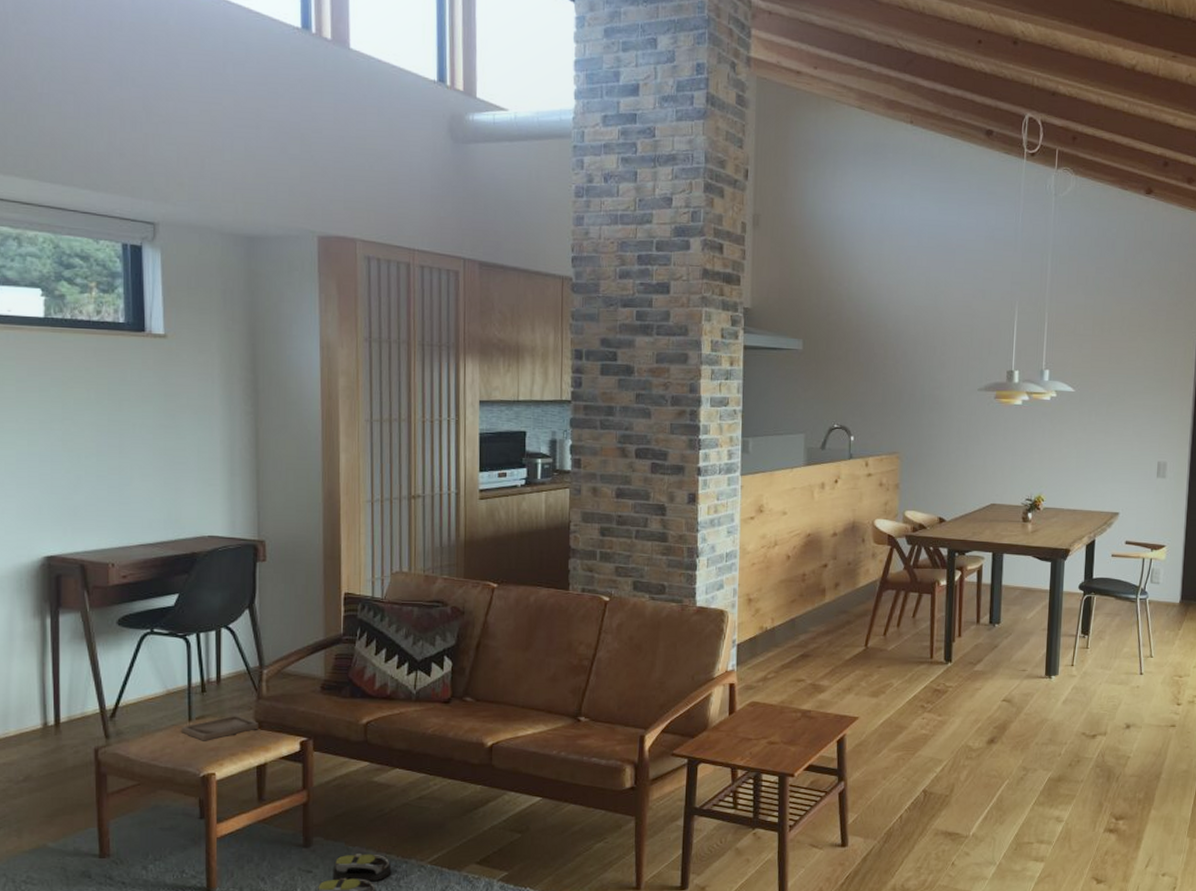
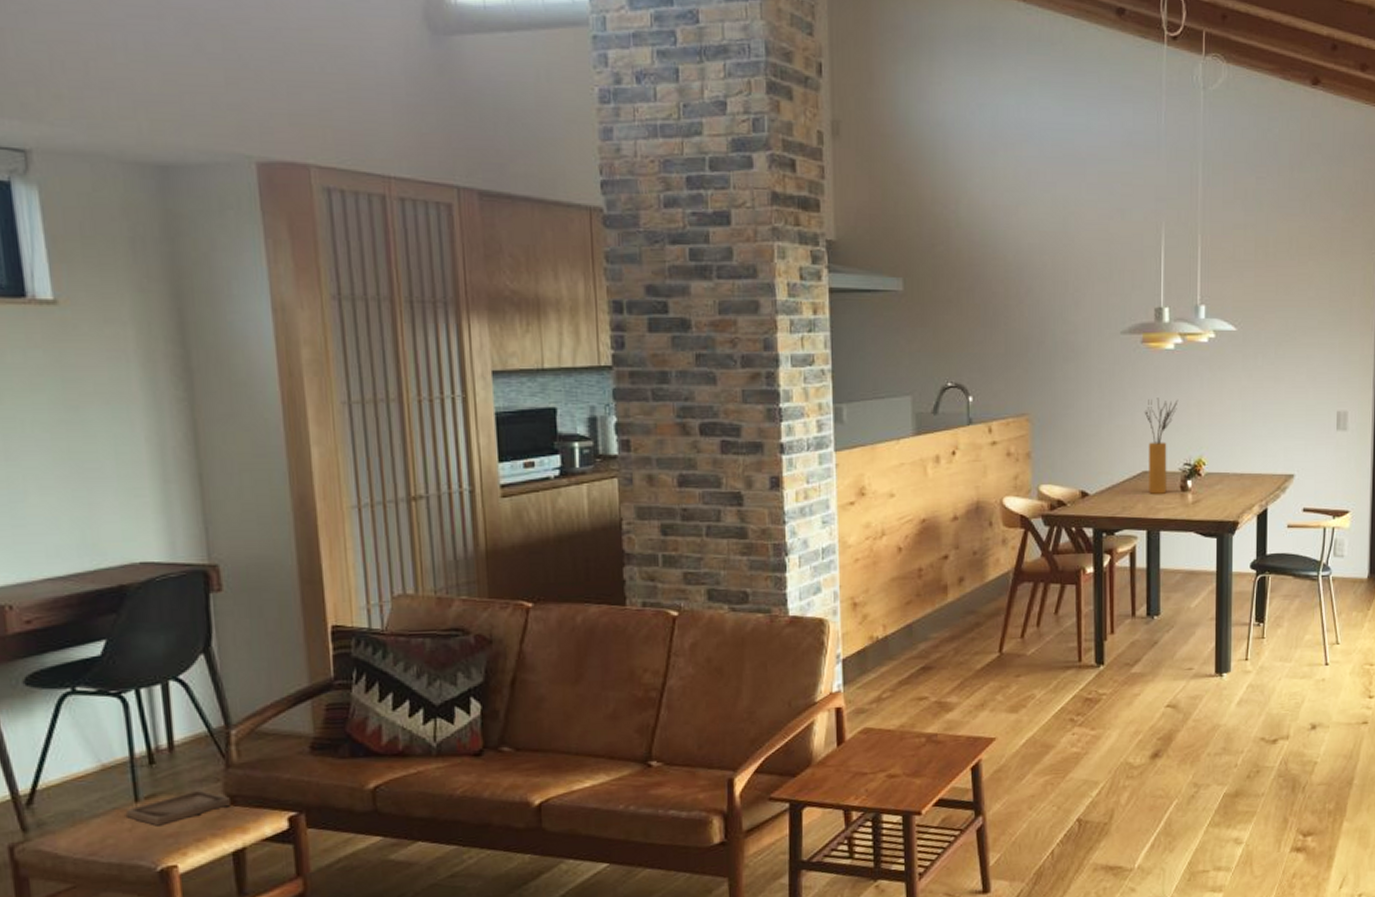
vase: none [994,444,1024,524] -> present [1144,398,1179,495]

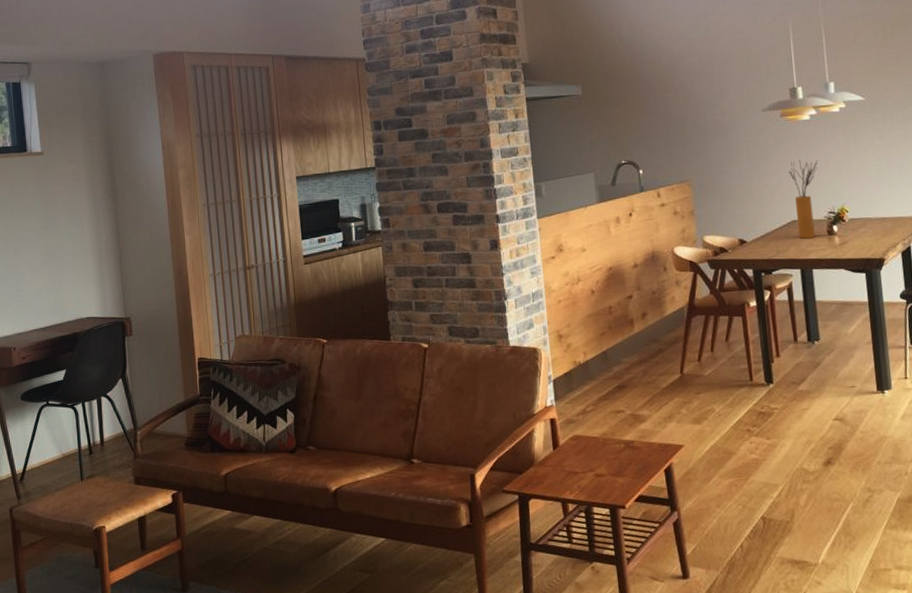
tray: present [126,789,232,826] -> none [76,473,138,498]

